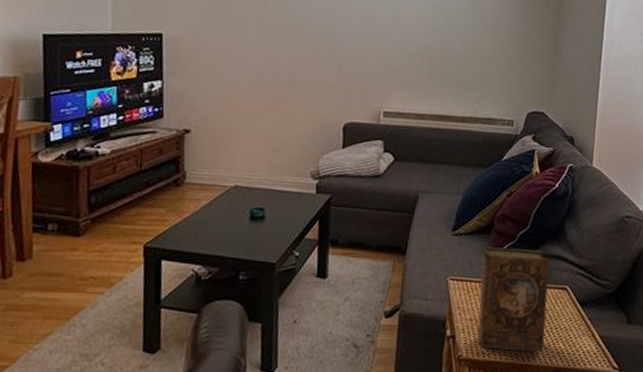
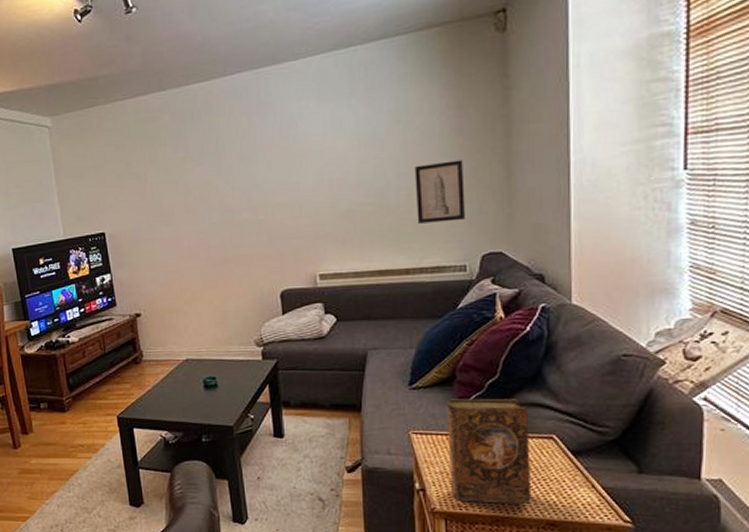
wall art: none [477,20,521,79] -> present [414,160,465,224]

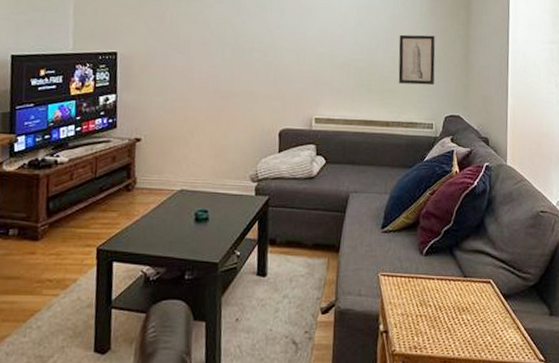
book: present [446,398,532,504] -> none [409,243,473,345]

